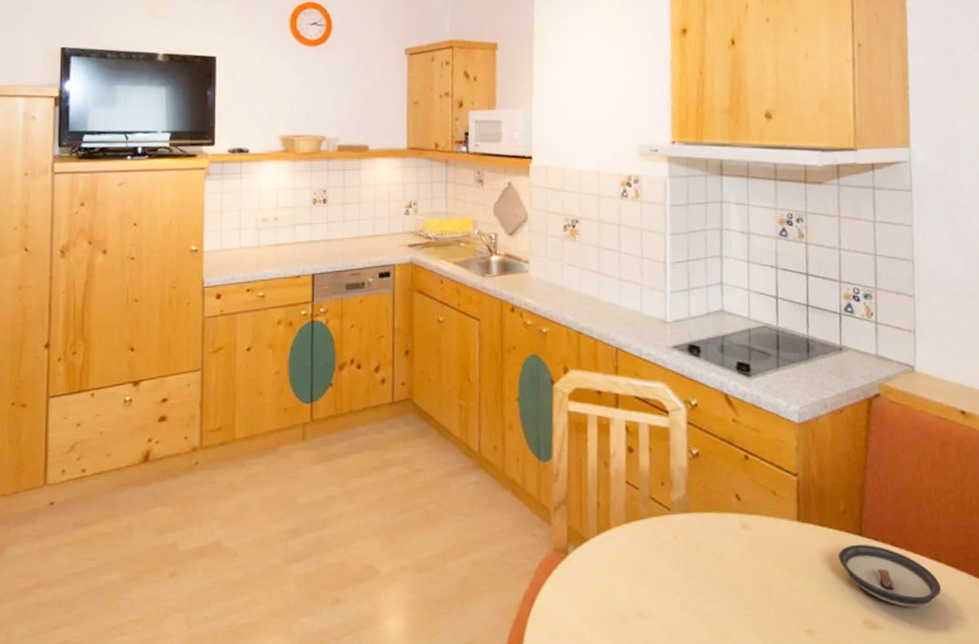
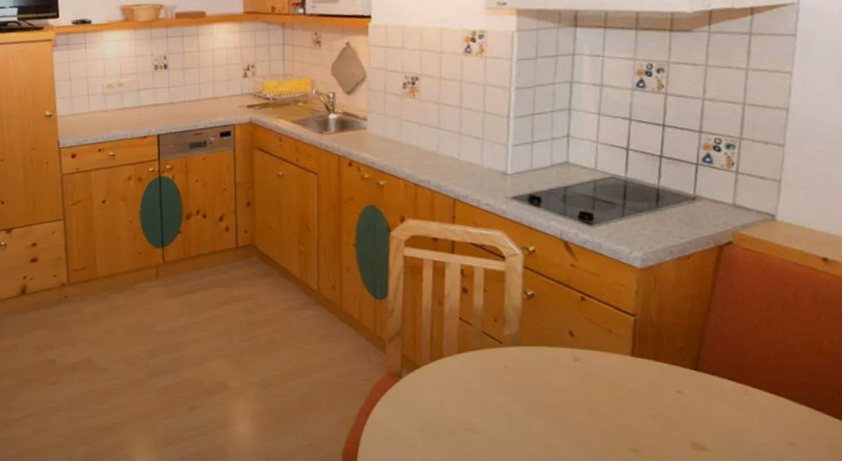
saucer: present [838,543,941,608] -> none [671,377,777,434]

